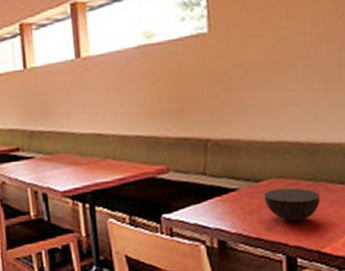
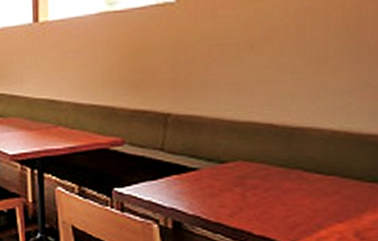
bowl: present [264,188,320,221] -> none [228,172,293,209]

